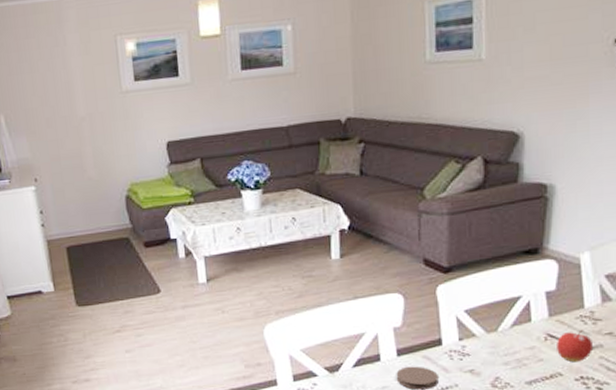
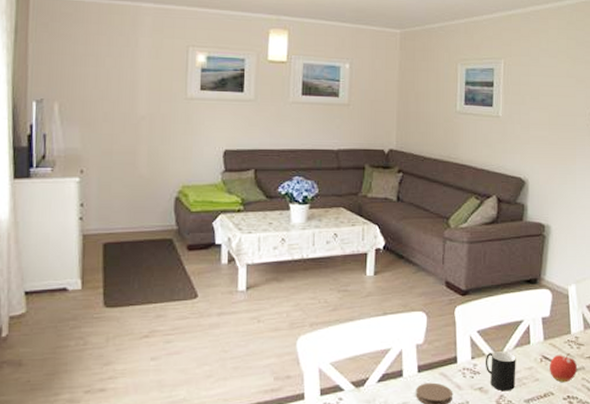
cup: none [475,331,515,373] -> present [485,351,516,392]

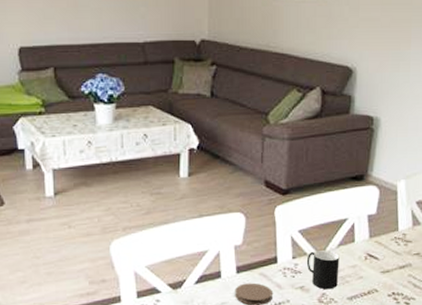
fruit: present [550,352,578,383] -> none [374,249,404,280]

